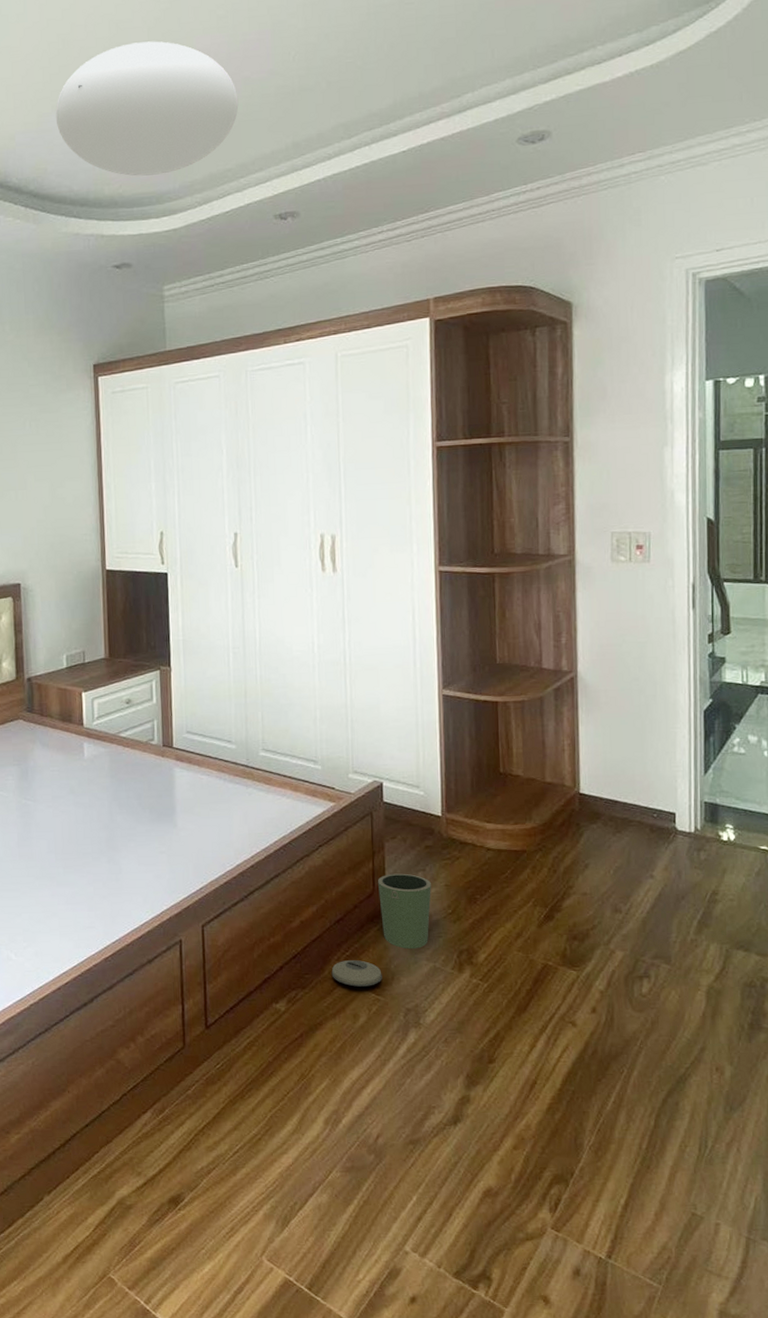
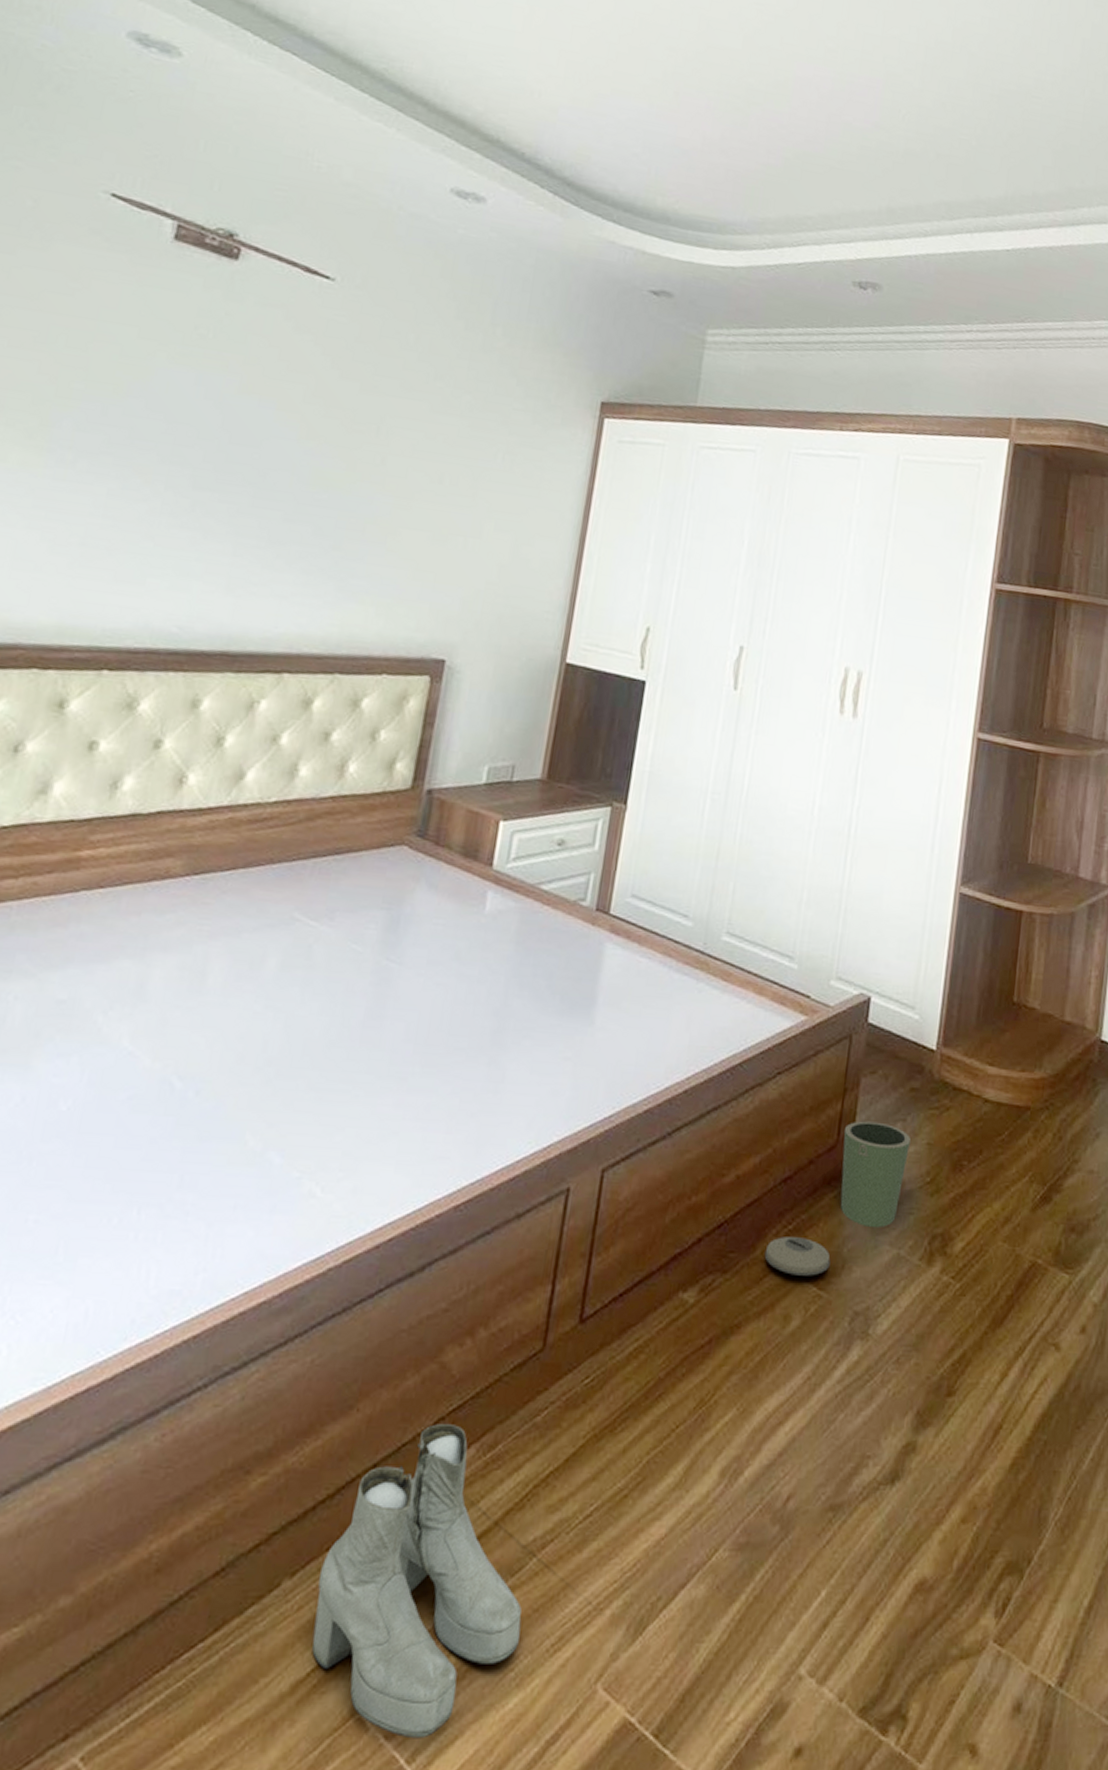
ceiling light: present [55,41,239,176] -> none [613,45,835,202]
boots: none [66,1098,204,1289] -> present [312,1424,522,1739]

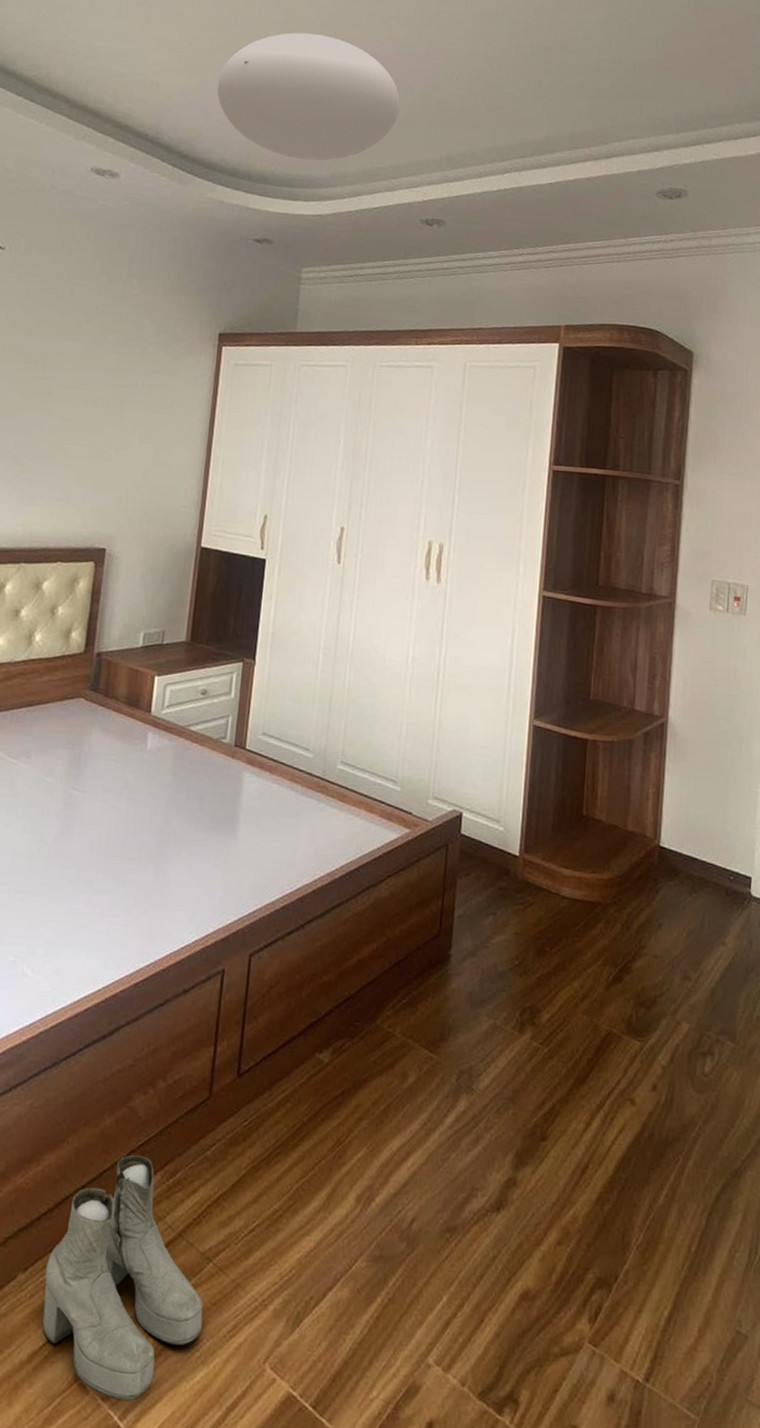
ceiling light: none [613,45,835,202] -> present [217,32,400,161]
trash can: present [764,1121,911,1276] -> none [384,914,501,1041]

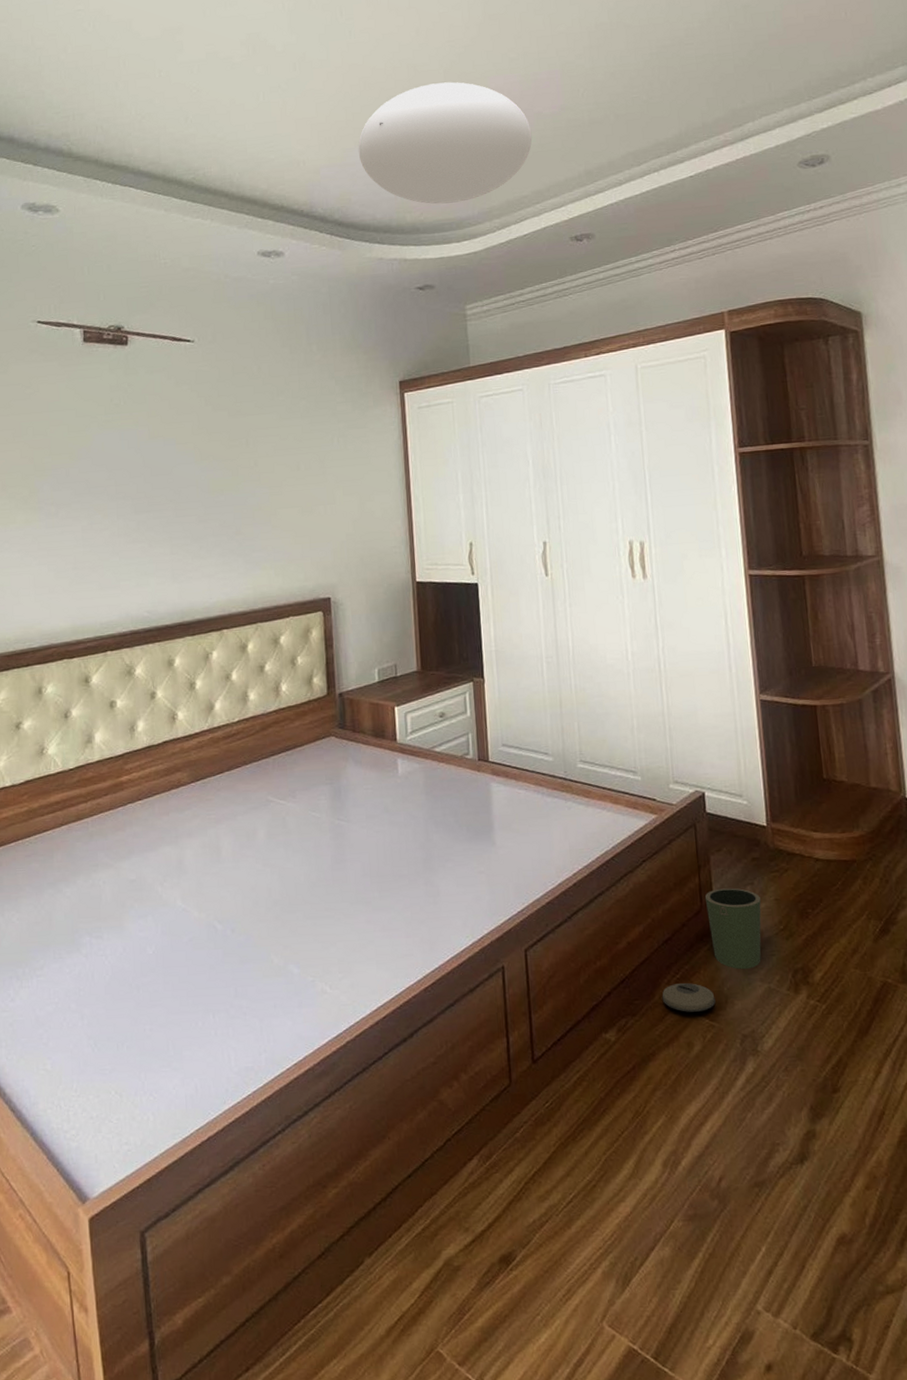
boots: present [42,1155,203,1401] -> none [388,1143,539,1365]
trash can: none [384,914,501,1041] -> present [662,888,761,1012]

